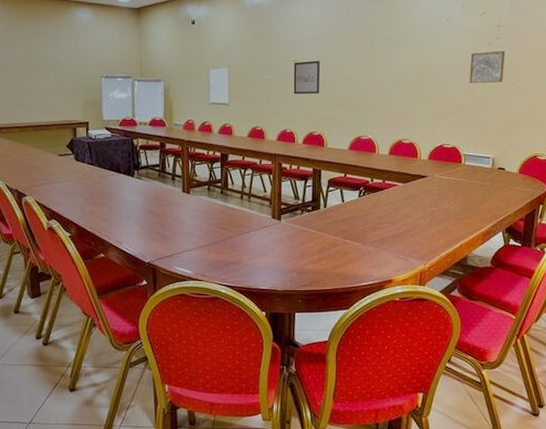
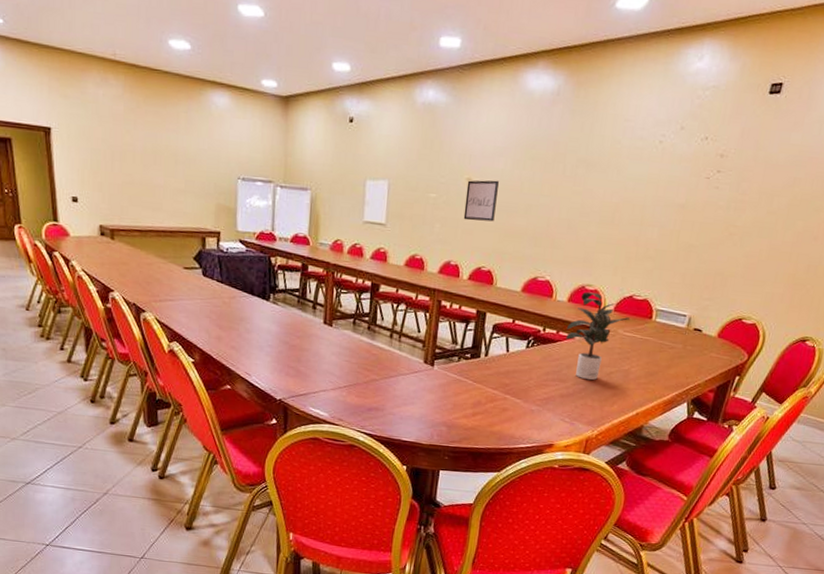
potted plant: none [391,145,444,220] -> present [565,291,631,381]
wall art: present [469,50,505,84] -> none [675,187,725,227]

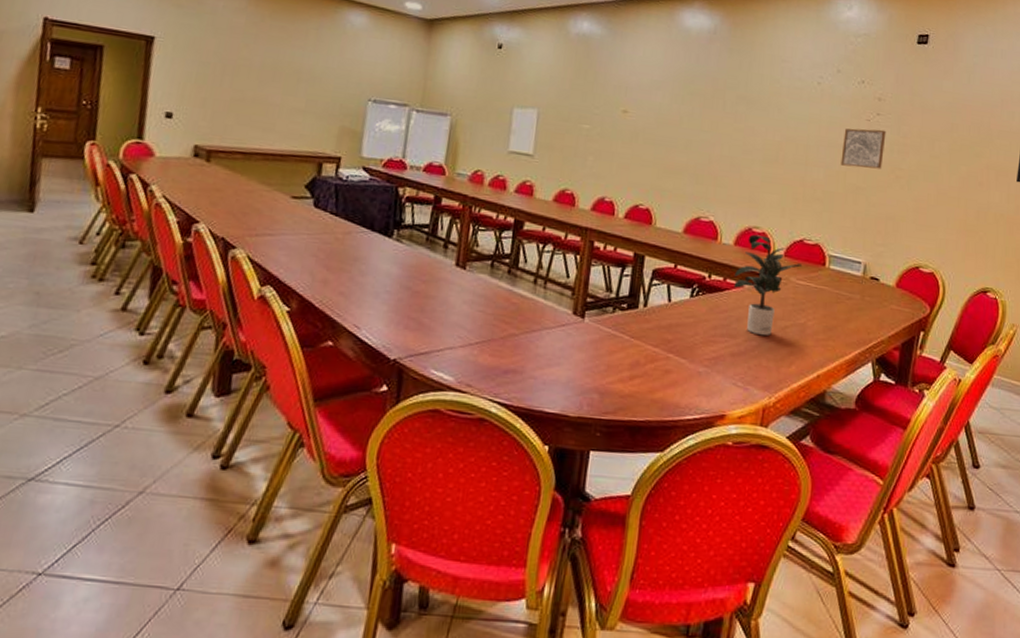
wall art: present [463,180,499,222] -> none [619,112,657,156]
wall art: none [675,187,725,227] -> present [840,128,886,169]

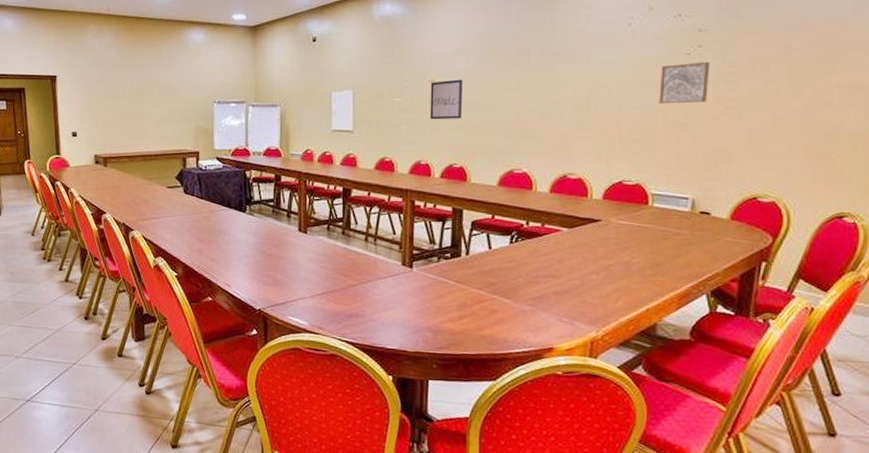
wall art: none [619,112,657,156] -> present [430,79,462,120]
potted plant: present [734,234,803,336] -> none [553,181,623,275]

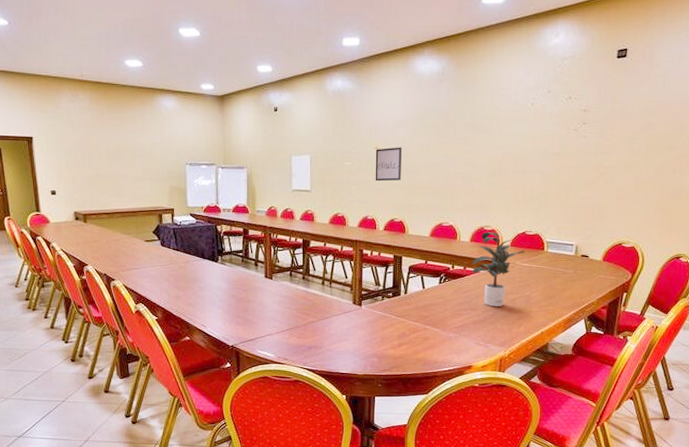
potted plant: none [553,181,623,275] -> present [472,232,526,307]
wall art: present [659,61,710,104] -> none [553,136,592,170]

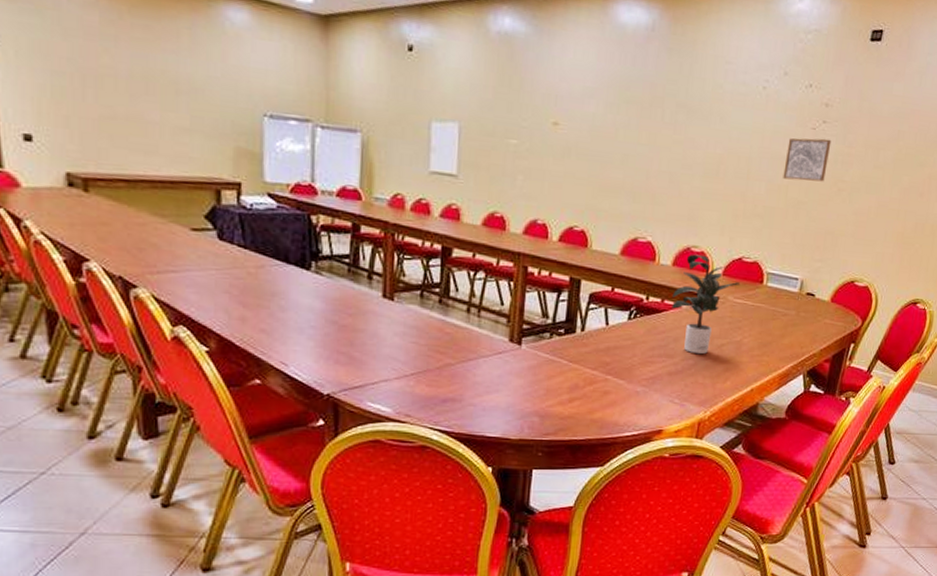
wall art: present [375,147,402,182] -> none [550,125,590,174]
wall art: none [553,136,592,170] -> present [783,138,832,182]

